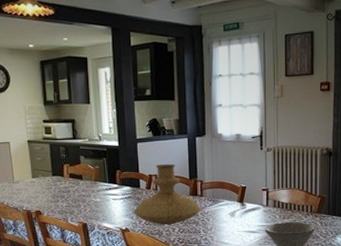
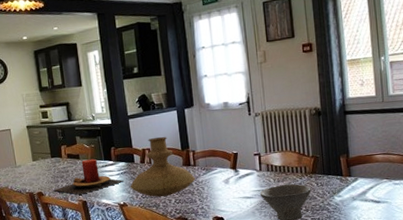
candle: none [52,180,128,217] -> present [53,158,124,195]

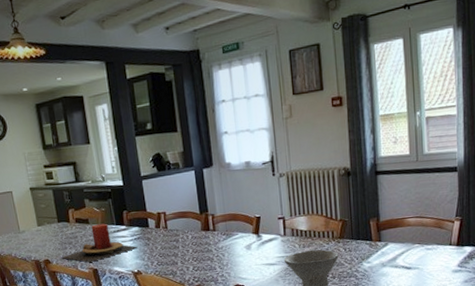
vase: present [130,136,195,197] -> none [144,199,215,264]

